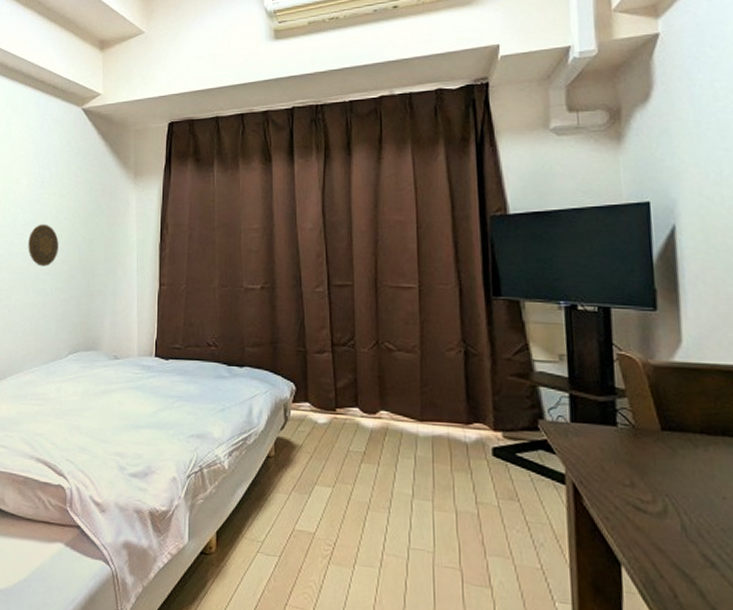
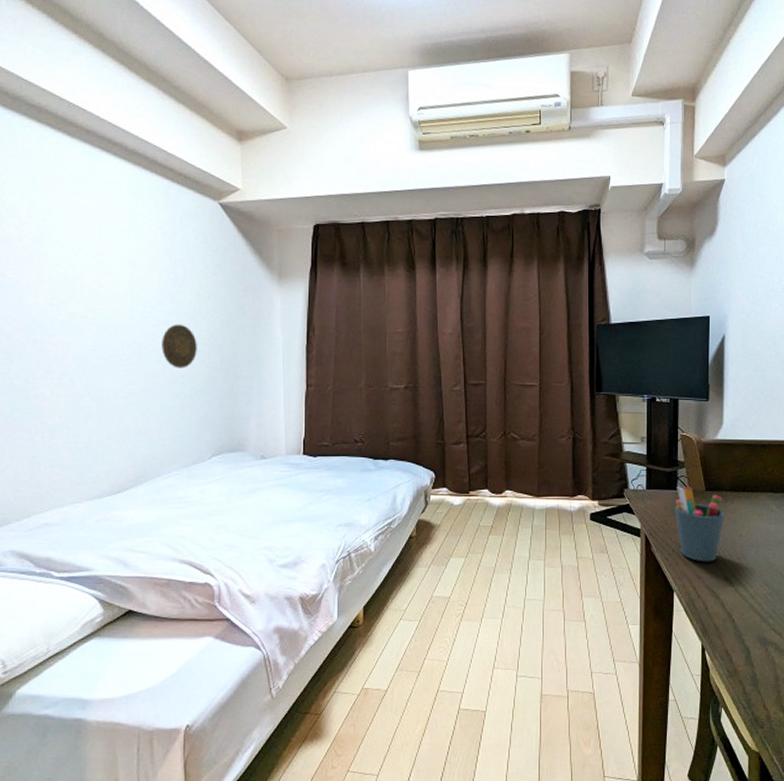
pen holder: none [614,422,695,530] -> present [675,487,725,562]

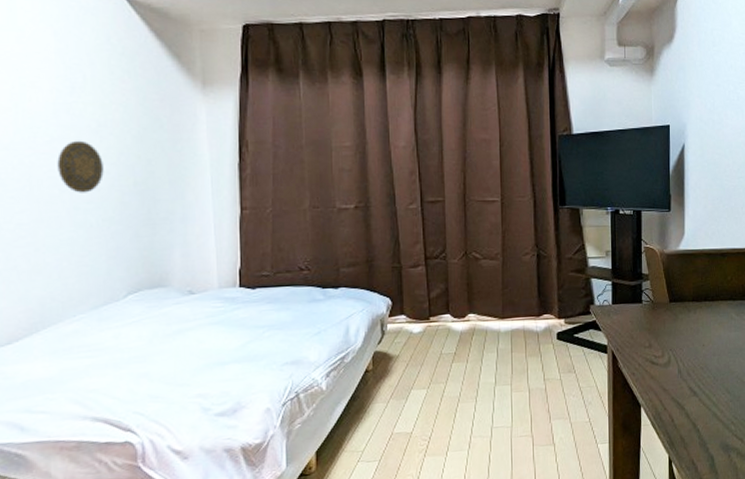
pen holder: present [675,487,725,562] -> none [640,299,688,374]

